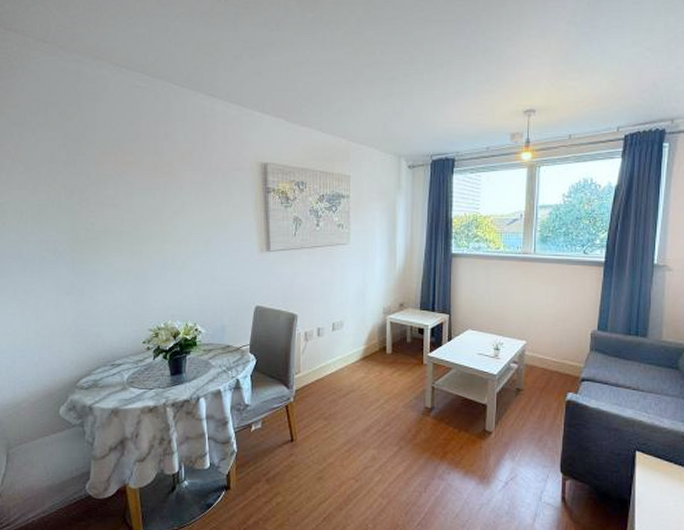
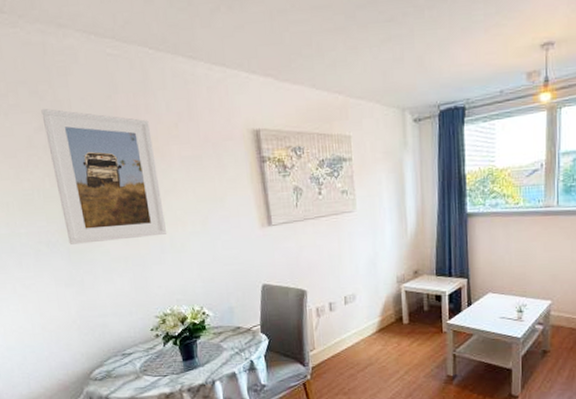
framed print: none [67,129,171,255] -> present [41,109,167,245]

